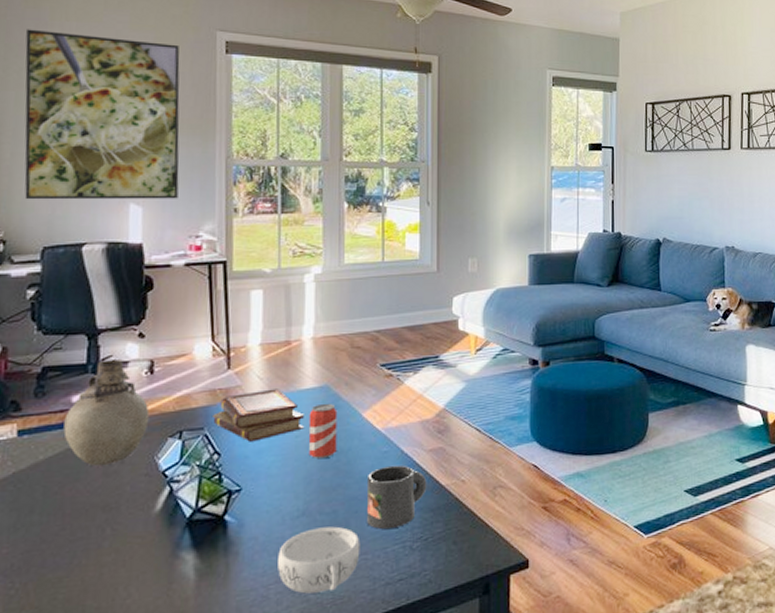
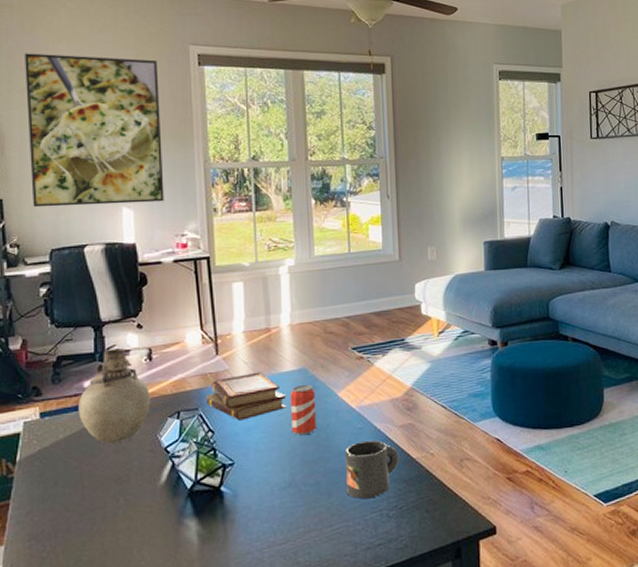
decorative bowl: present [278,526,360,594] -> none [269,496,342,557]

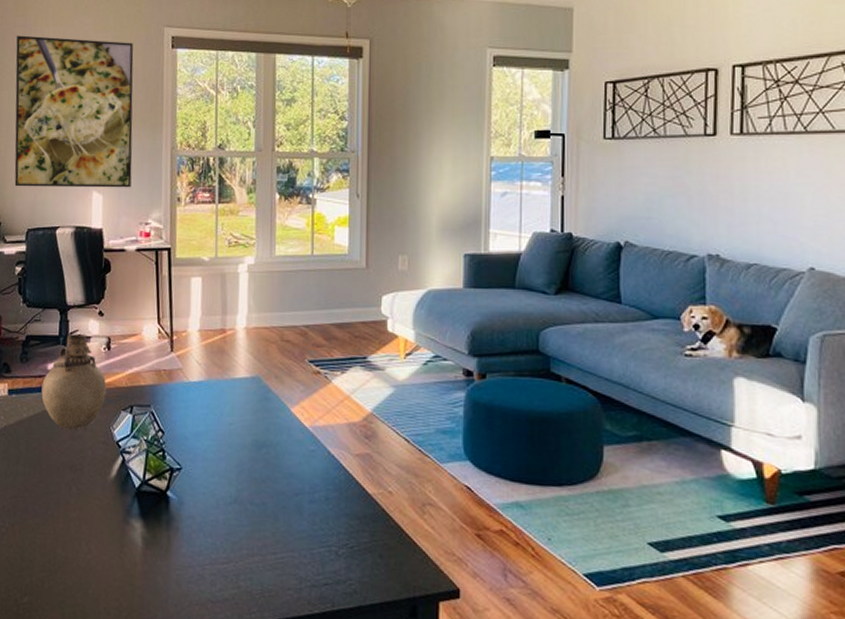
book set: present [204,372,286,421] -> none [157,374,237,424]
beverage can: present [290,384,316,436] -> none [241,394,268,450]
mug: present [344,440,400,499] -> none [294,465,354,531]

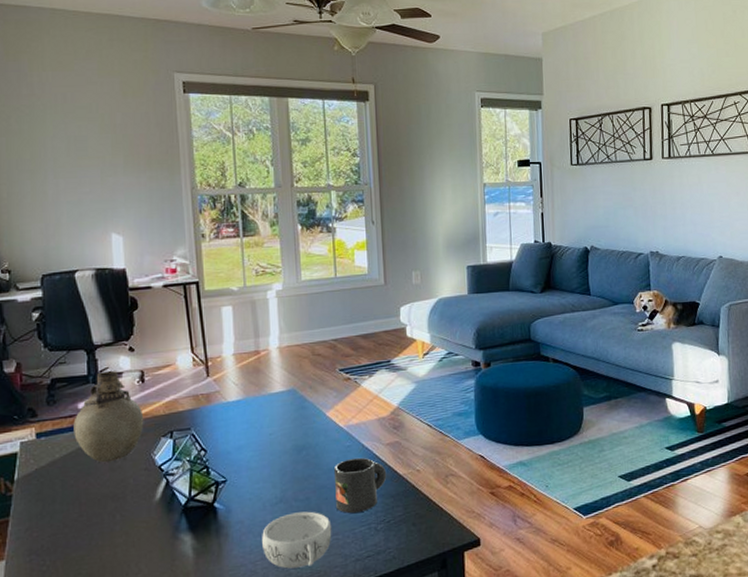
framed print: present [14,35,134,188] -> none [10,80,152,234]
decorative bowl: none [212,517,288,583] -> present [262,511,332,569]
mug: none [294,465,354,531] -> present [333,457,387,514]

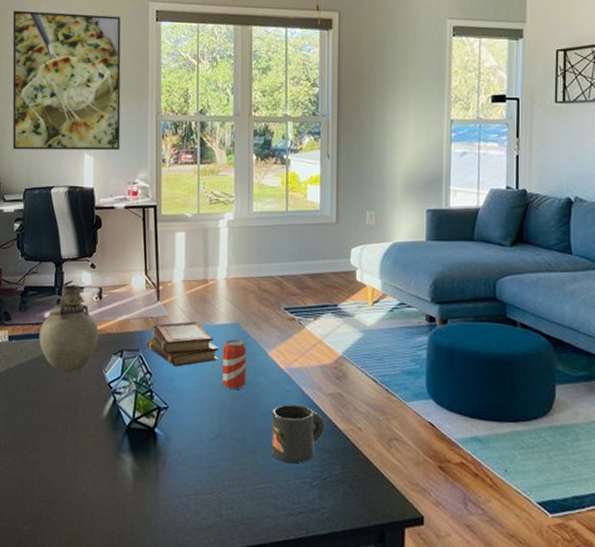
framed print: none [10,80,152,234] -> present [12,10,121,150]
book set: none [196,393,276,440] -> present [145,321,218,367]
decorative bowl: present [262,511,332,569] -> none [197,451,266,511]
beverage can: none [279,404,306,454] -> present [222,339,247,390]

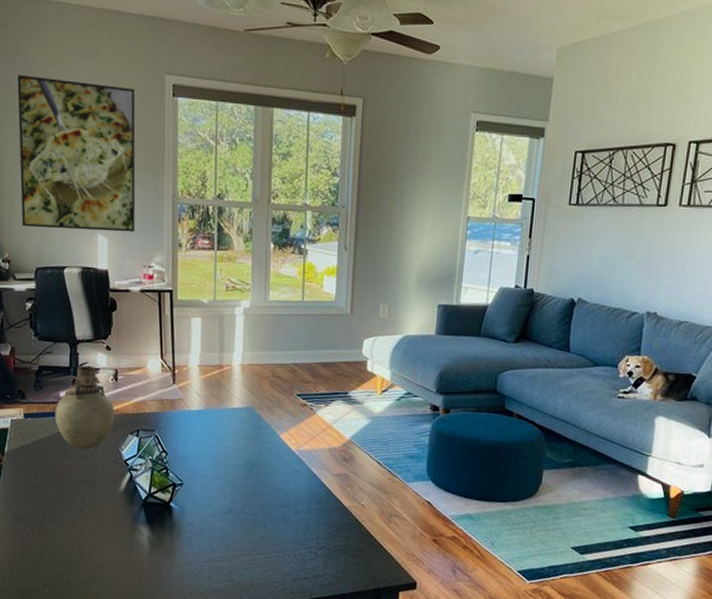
book set: present [145,321,218,367] -> none [160,404,232,447]
beverage can: present [222,339,247,390] -> none [236,422,260,469]
mug: present [271,404,326,464] -> none [281,482,332,536]

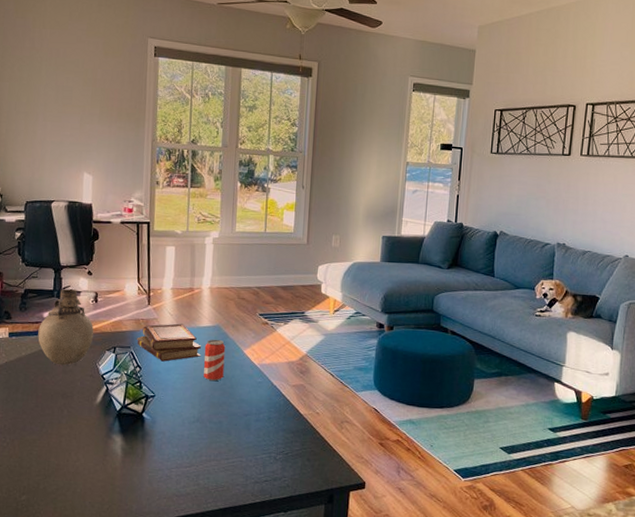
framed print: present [17,75,136,232] -> none [14,34,122,171]
book set: none [160,404,232,447] -> present [136,323,201,362]
beverage can: none [236,422,260,469] -> present [204,339,226,382]

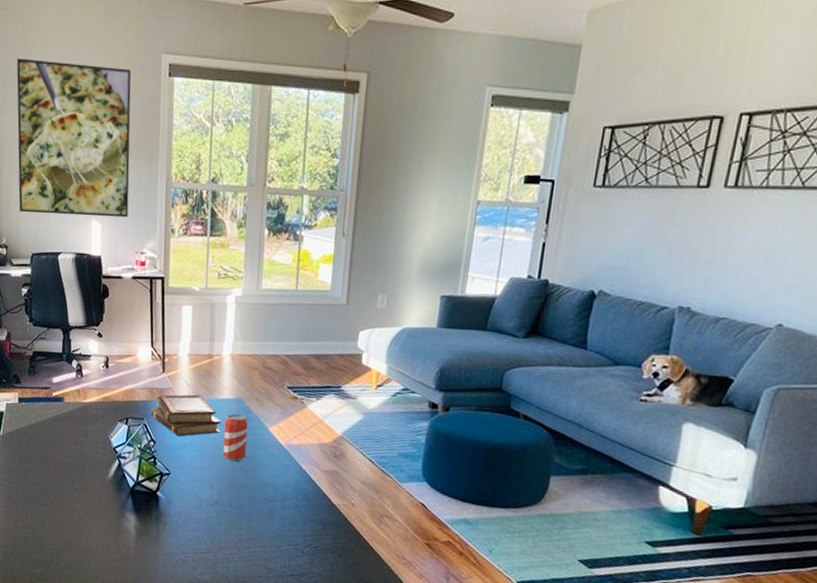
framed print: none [14,34,122,171] -> present [16,58,132,218]
vase: present [38,289,94,366] -> none [47,352,105,436]

